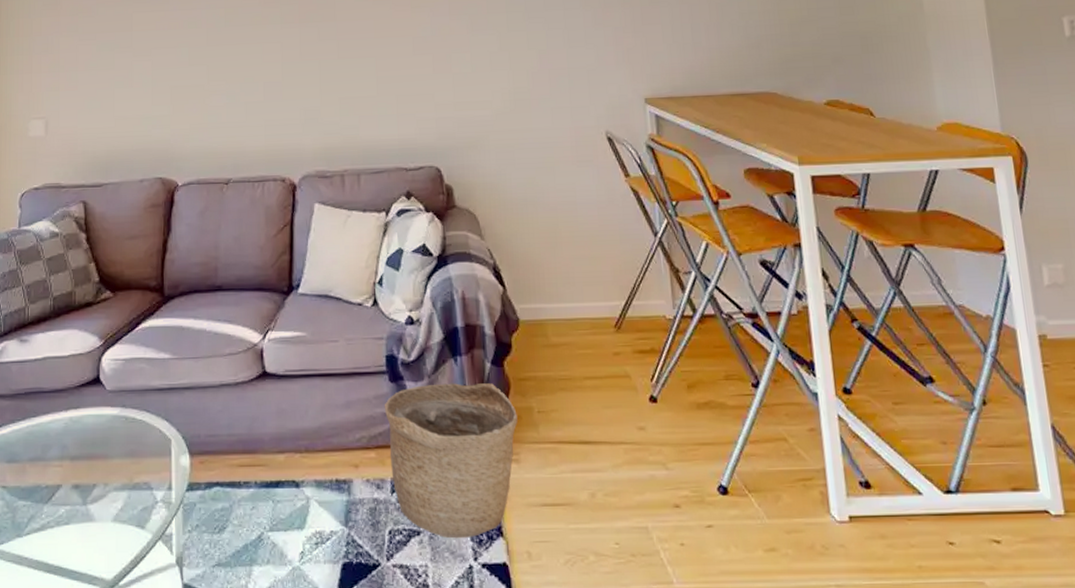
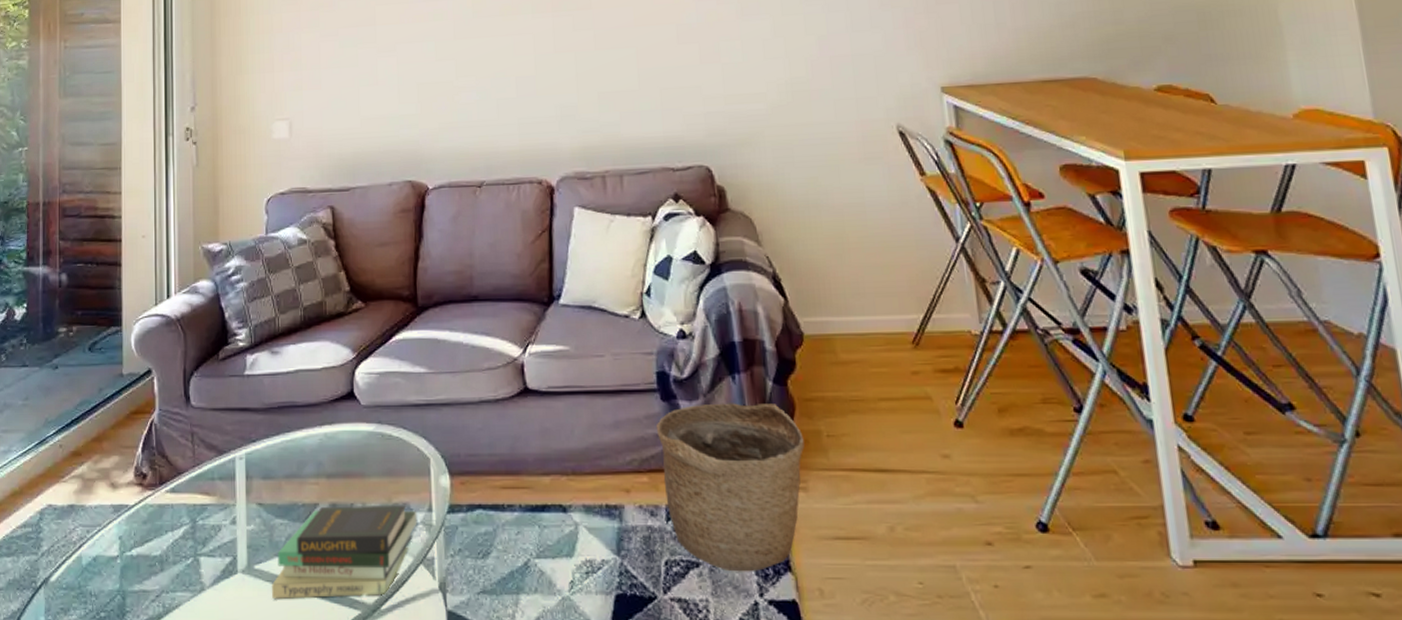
books: none [13,484,157,578] -> present [272,504,418,599]

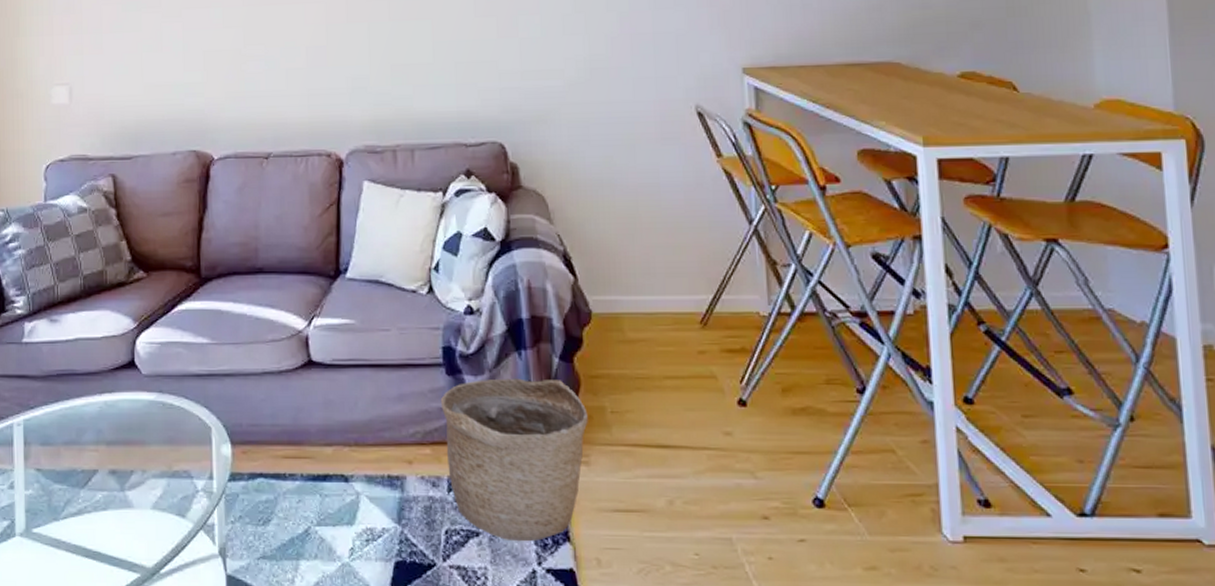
books: present [272,504,418,599] -> none [50,472,198,562]

